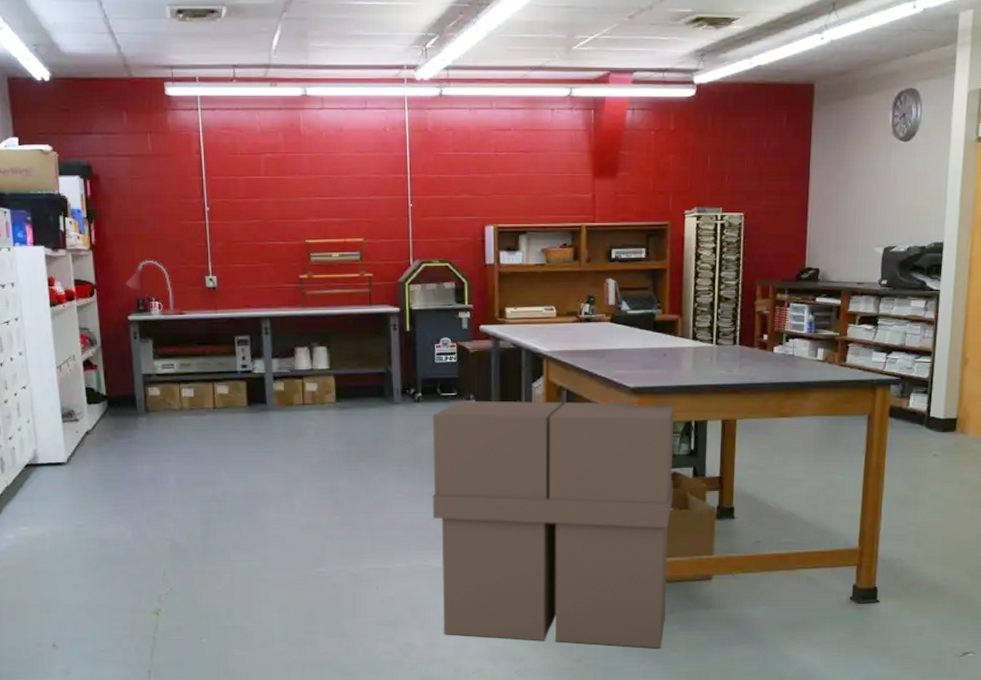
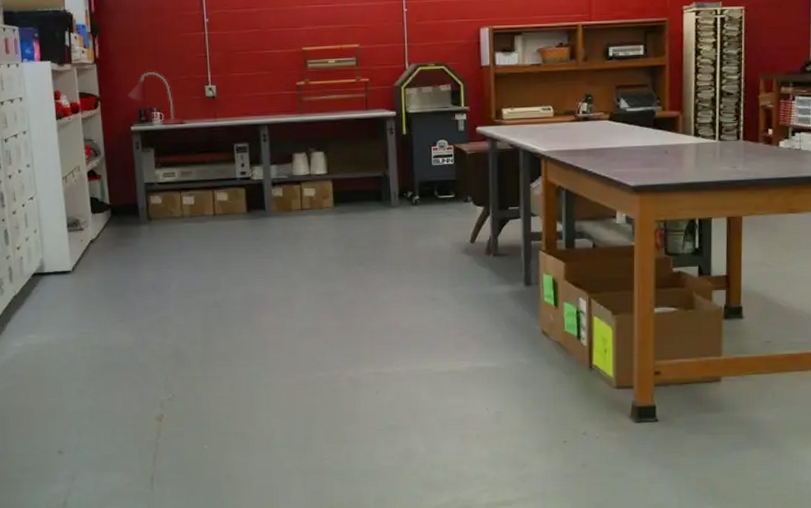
cardboard boxes: present [432,400,674,649] -> none [430,201,678,453]
books: present [604,278,623,306] -> none [602,76,622,104]

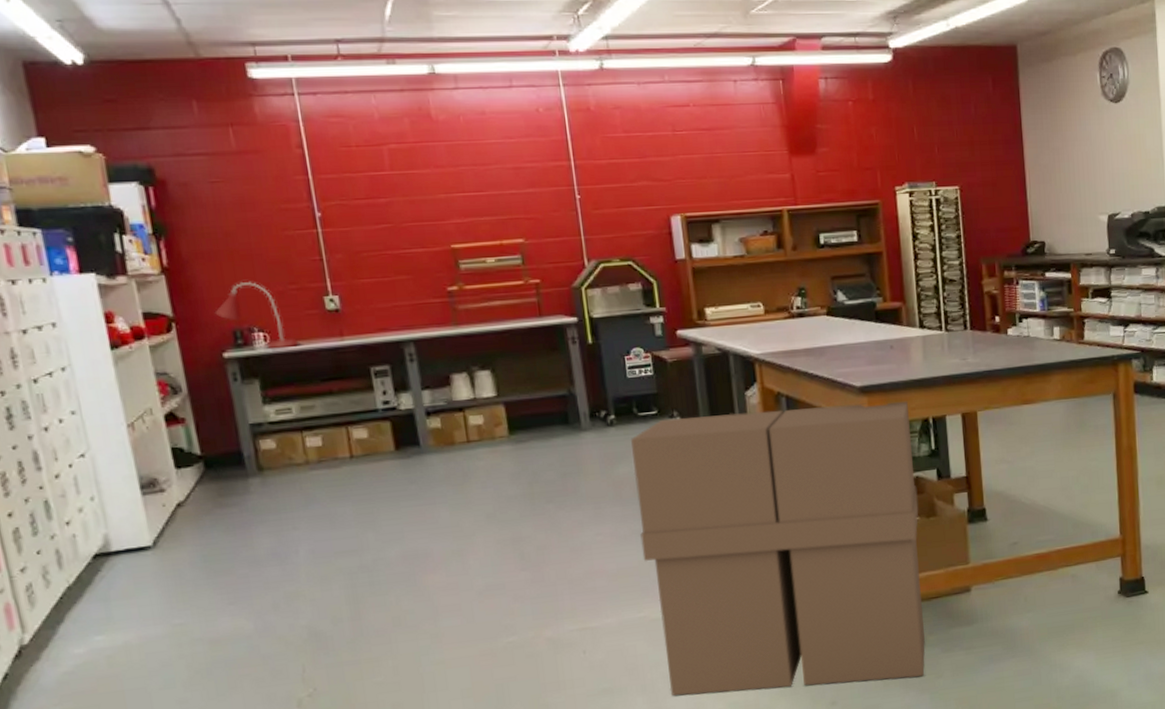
cardboard boxes: none [430,201,678,453] -> present [631,401,925,696]

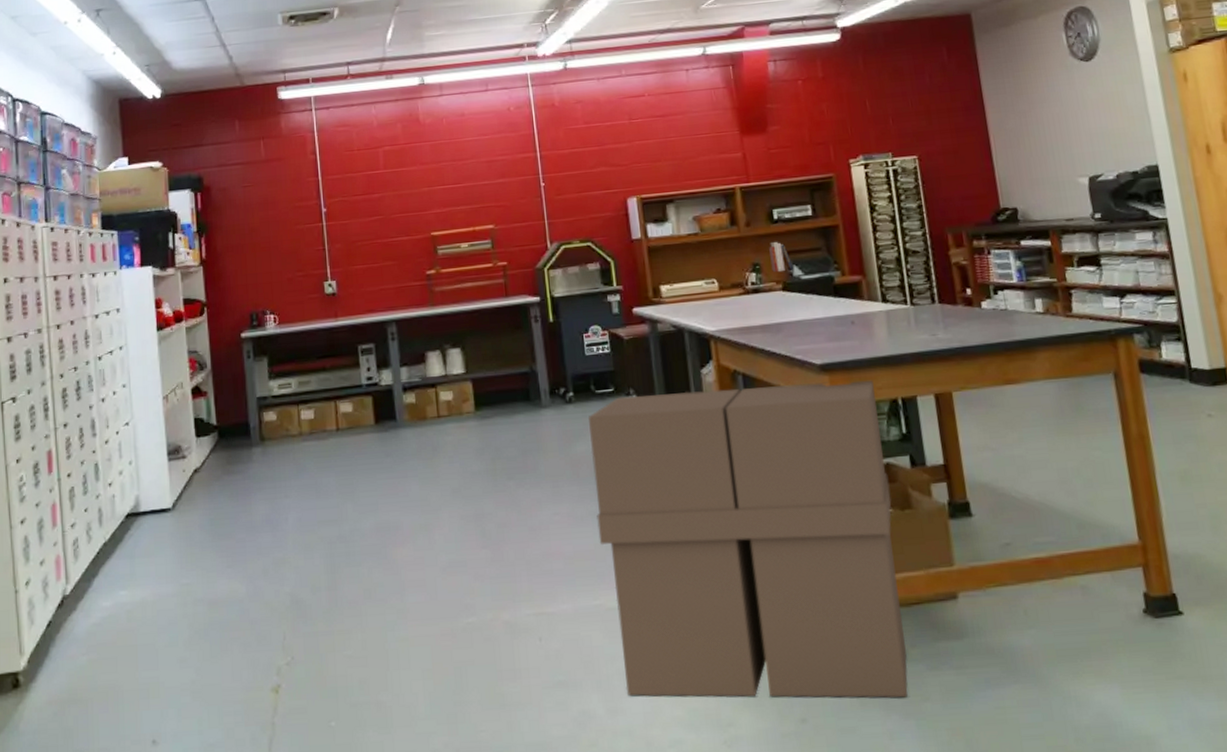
desk lamp: present [214,282,301,350] -> none [237,270,303,330]
books: none [815,266,839,298] -> present [769,241,795,273]

